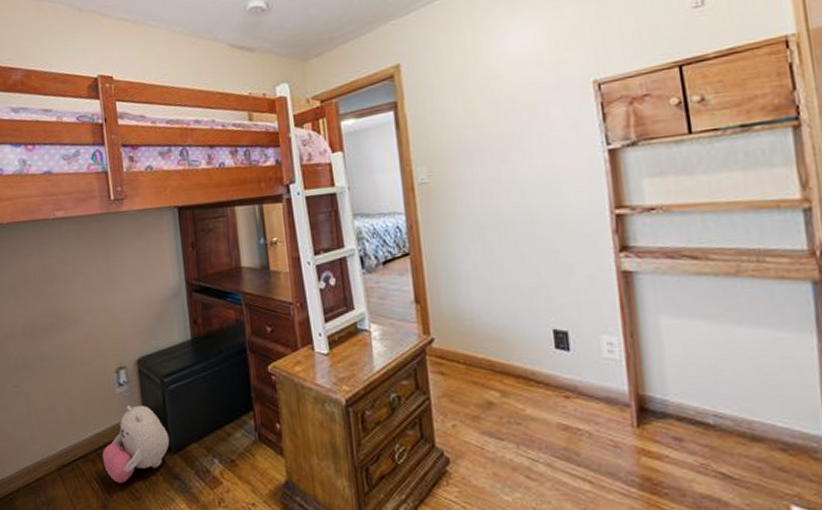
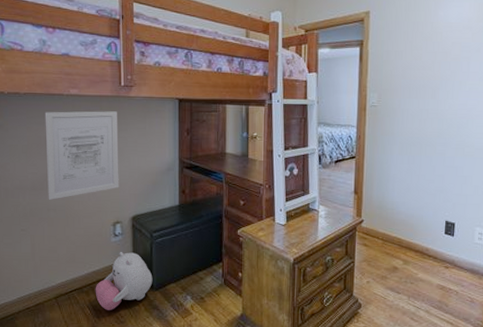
wall art: none [30,231,119,347] -> present [44,111,119,200]

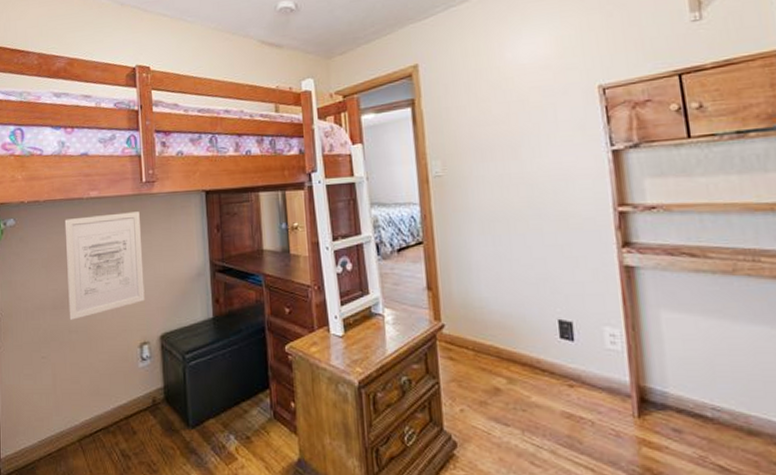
plush toy: present [95,252,153,310] -> none [122,380,188,456]

